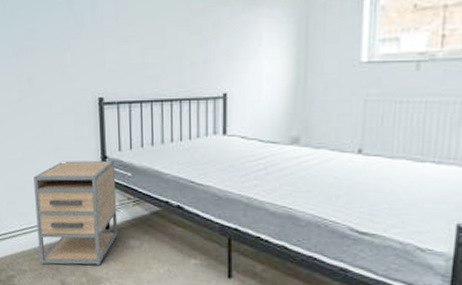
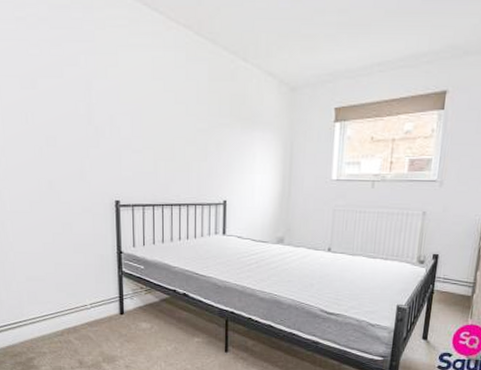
nightstand: present [33,160,118,265] -> none [53,255,131,347]

